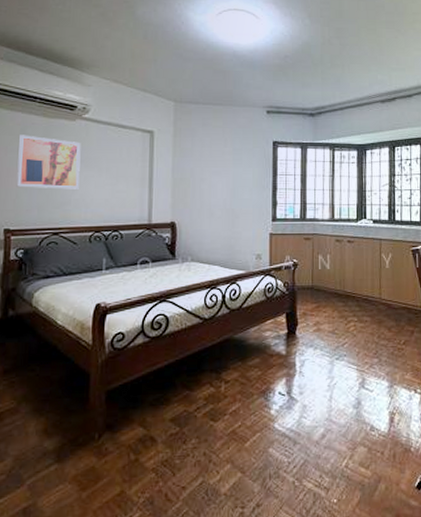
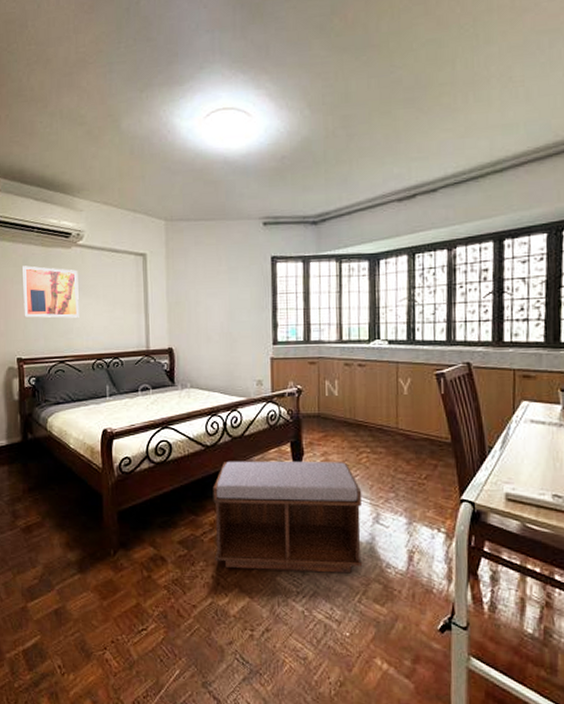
bench: none [208,331,350,443] -> present [213,460,363,574]

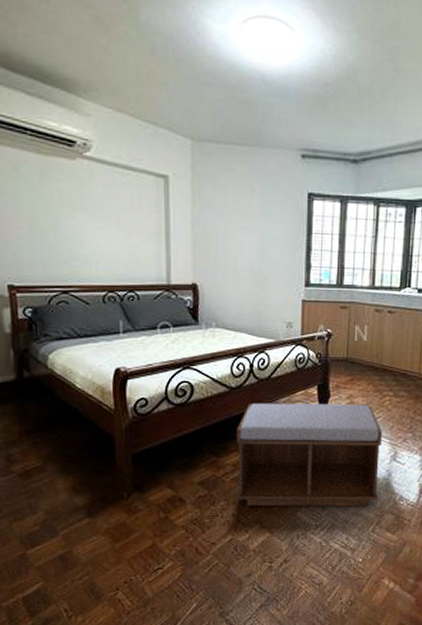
wall art: present [21,265,79,318] -> none [11,175,87,243]

